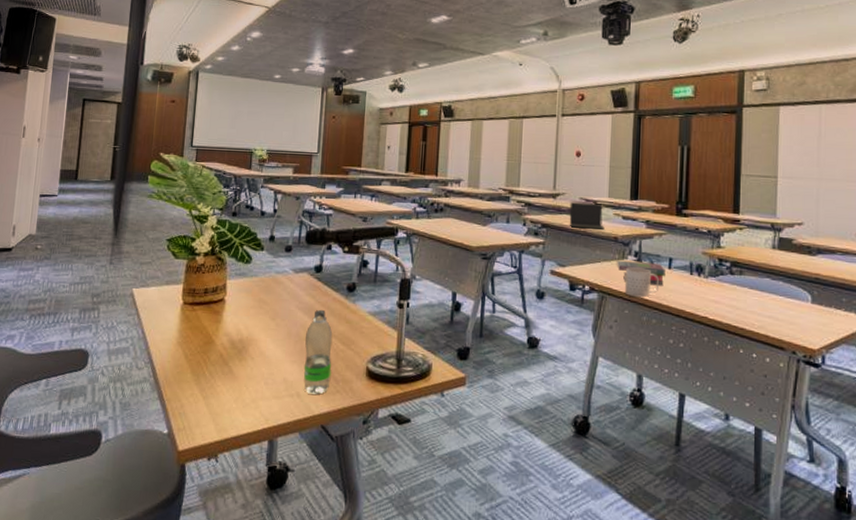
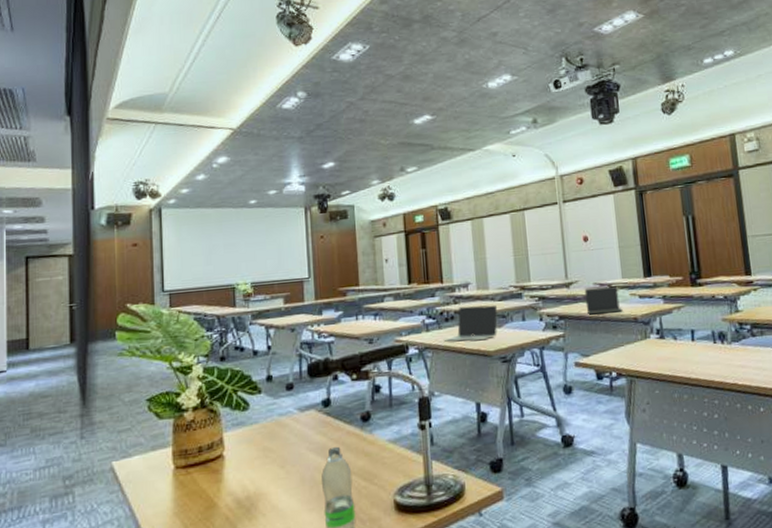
laptop: none [430,200,485,236] -> present [443,304,498,342]
books: present [616,260,665,286] -> none [639,337,690,361]
mug: present [624,267,660,298] -> none [650,344,685,376]

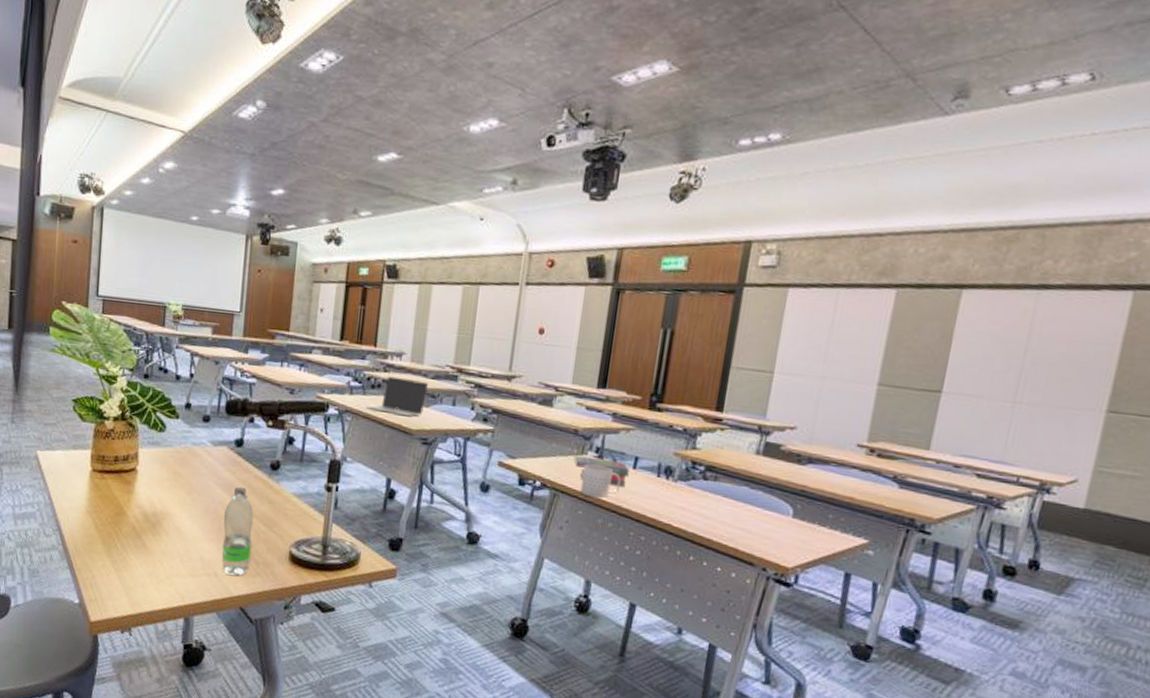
laptop: present [584,286,623,315] -> none [524,386,565,420]
books: none [639,337,690,361] -> present [573,455,629,488]
mug: none [650,344,685,376] -> present [579,464,622,499]

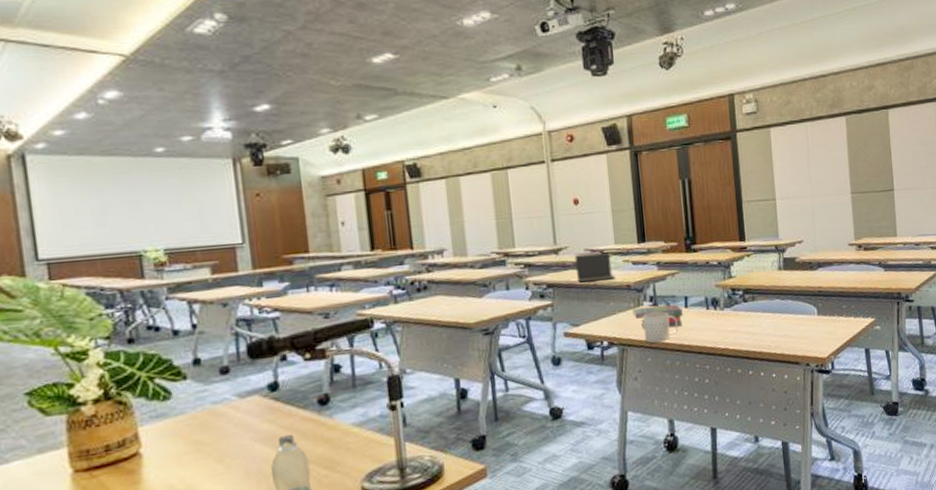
laptop: present [366,376,429,417] -> none [415,273,478,314]
laptop: none [524,386,565,420] -> present [574,252,615,283]

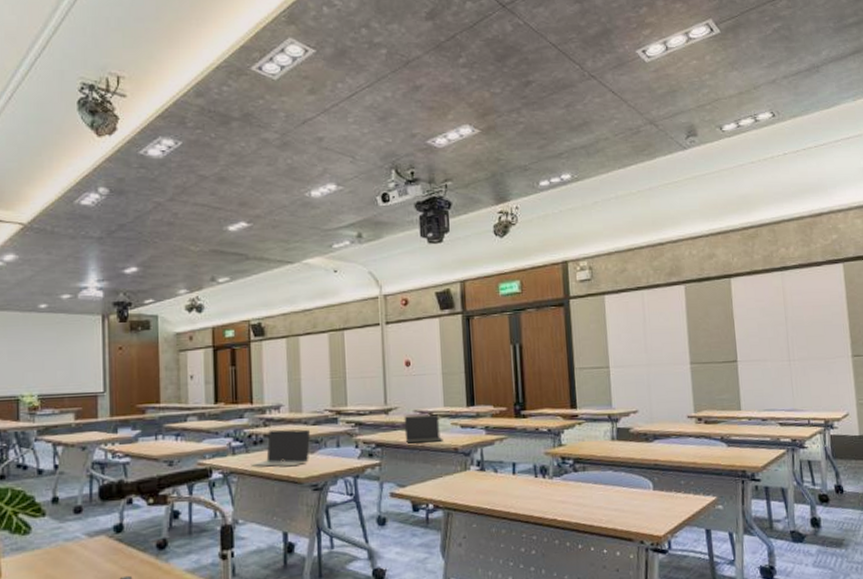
laptop: none [415,273,478,314] -> present [250,429,311,467]
books: present [632,304,683,329] -> none [459,470,510,494]
mug: present [643,311,678,344] -> none [469,477,505,510]

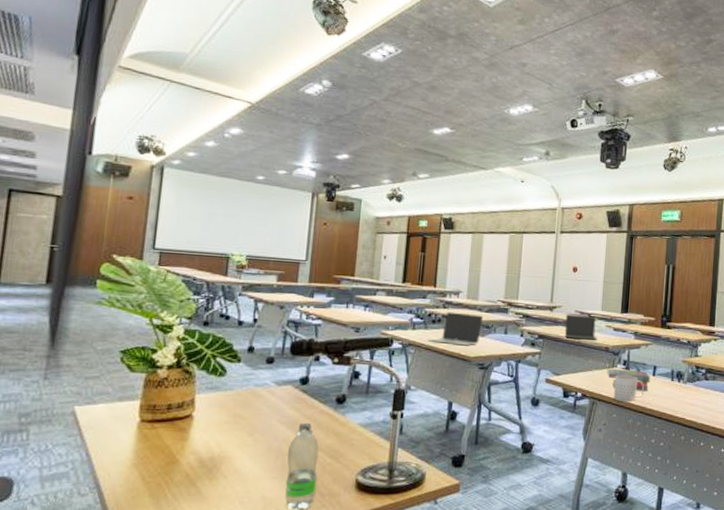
books: none [459,470,510,494] -> present [606,368,650,392]
mug: none [469,477,505,510] -> present [613,375,645,403]

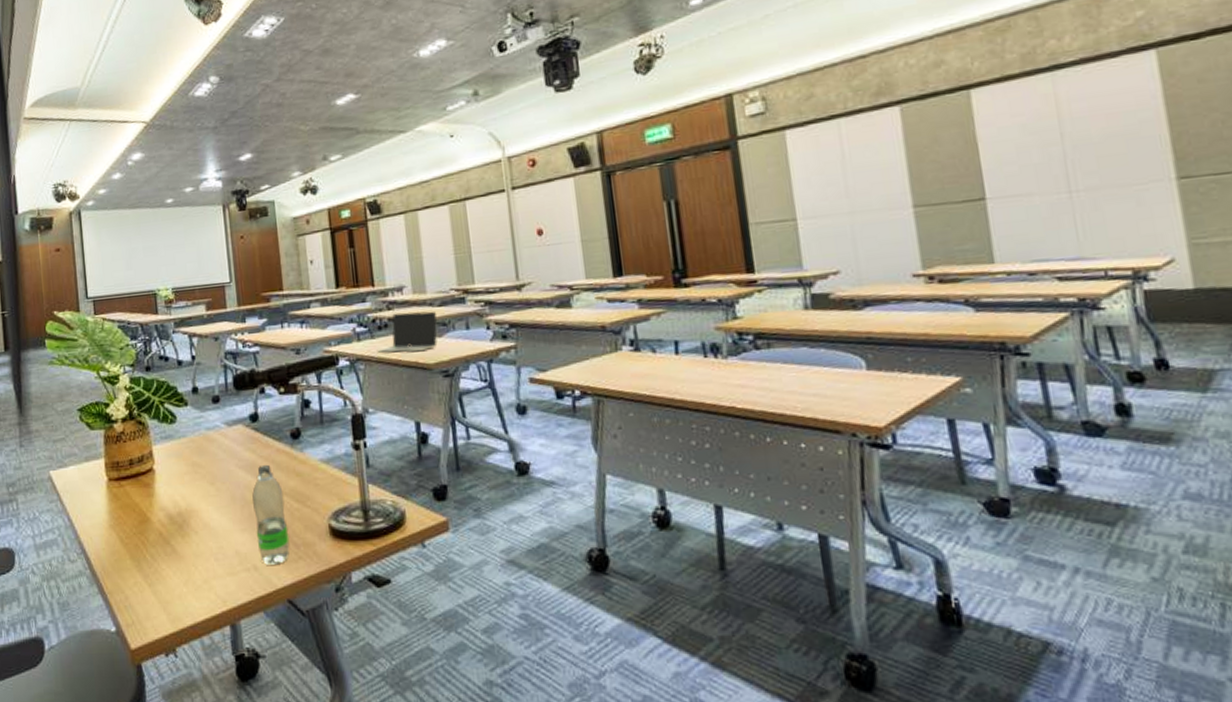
laptop: present [564,314,597,340] -> none [539,288,587,323]
books: present [606,368,650,392] -> none [608,350,673,378]
mug: present [613,375,645,403] -> none [622,358,667,396]

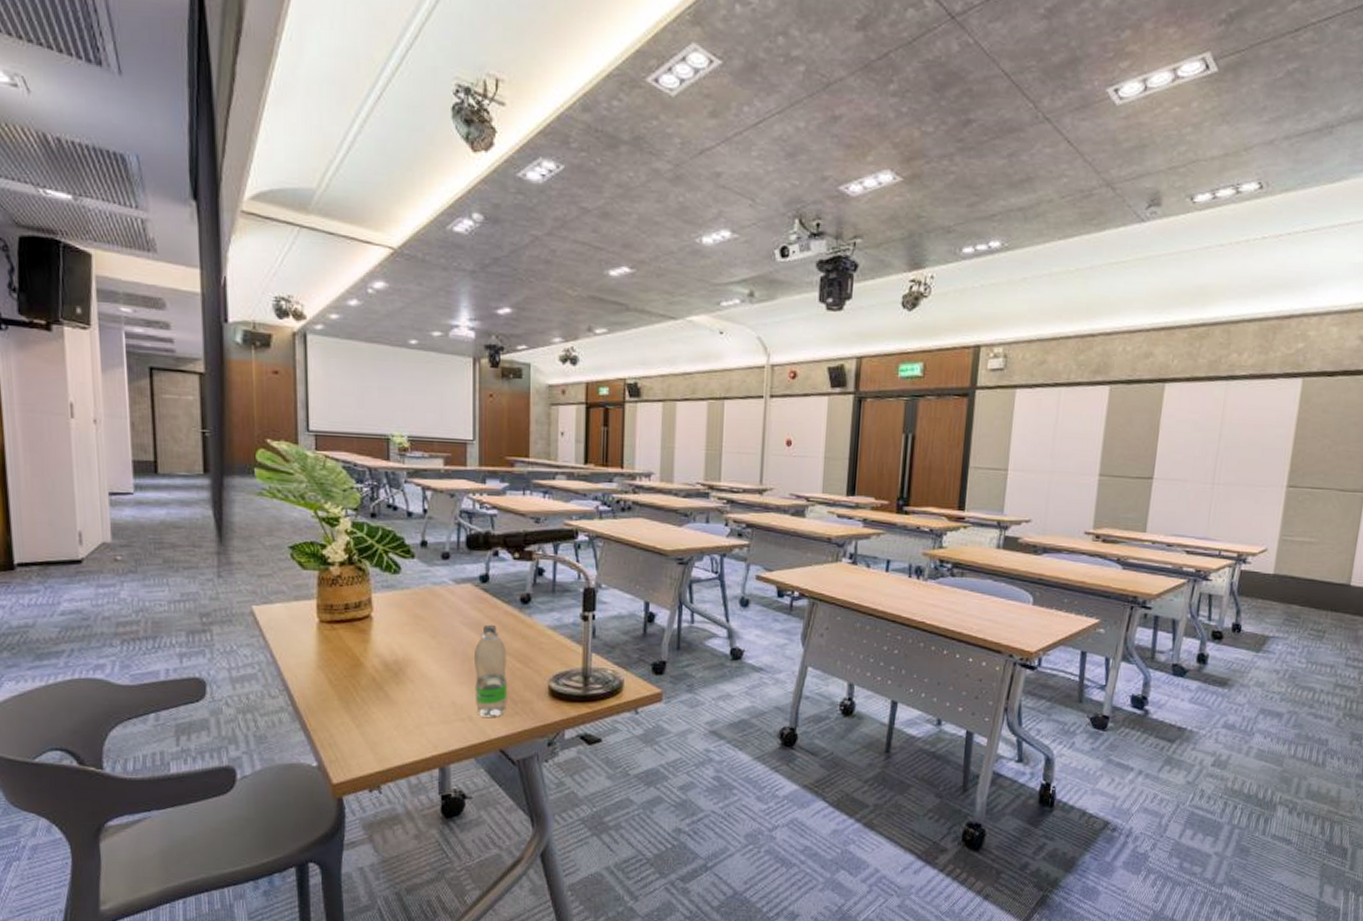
laptop: present [376,311,438,353] -> none [617,497,681,538]

